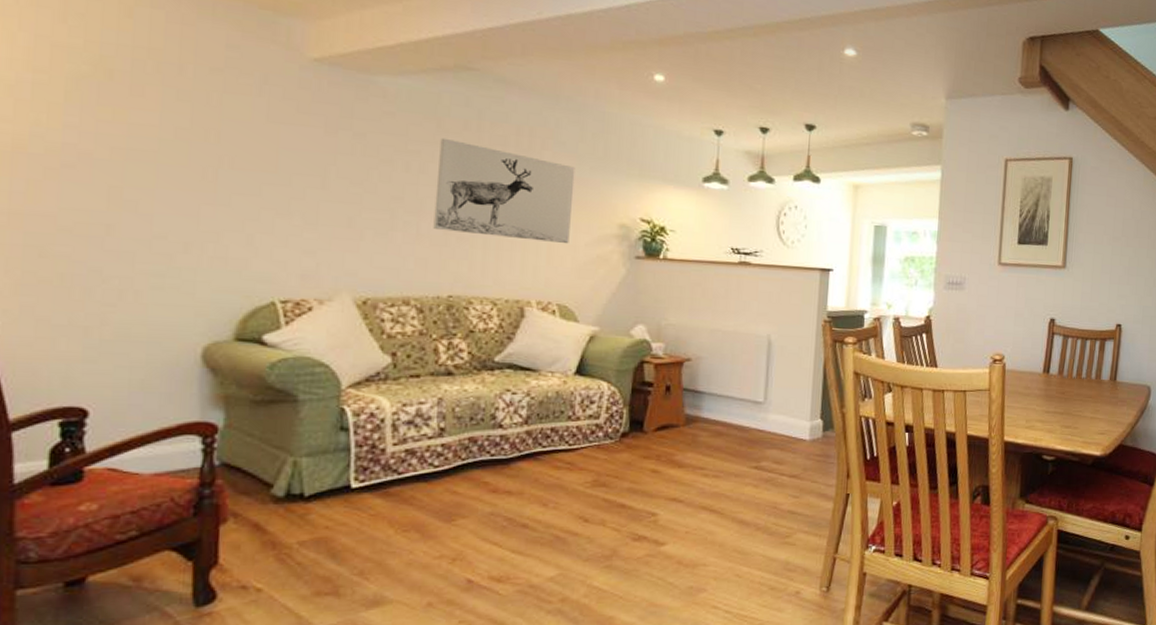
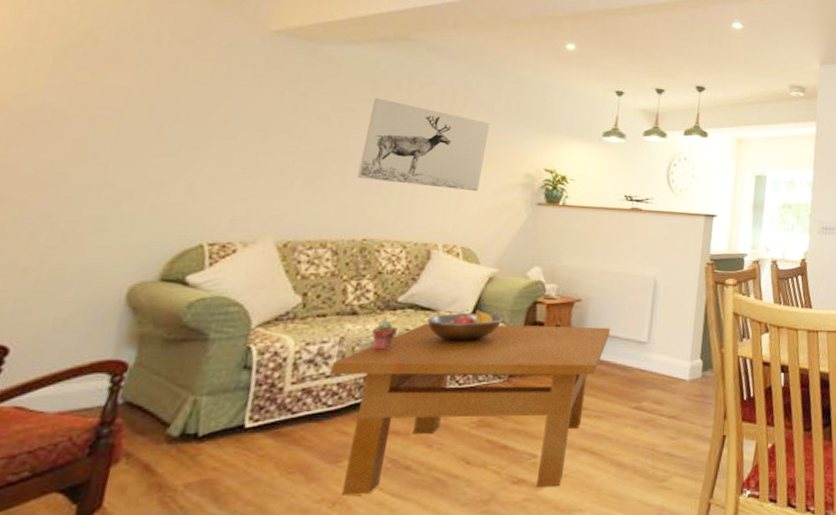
table: none [432,383,724,552] -> present [330,323,610,495]
potted succulent: none [471,381,498,411] -> present [372,320,398,350]
fruit bowl: none [527,370,610,402] -> present [426,310,504,341]

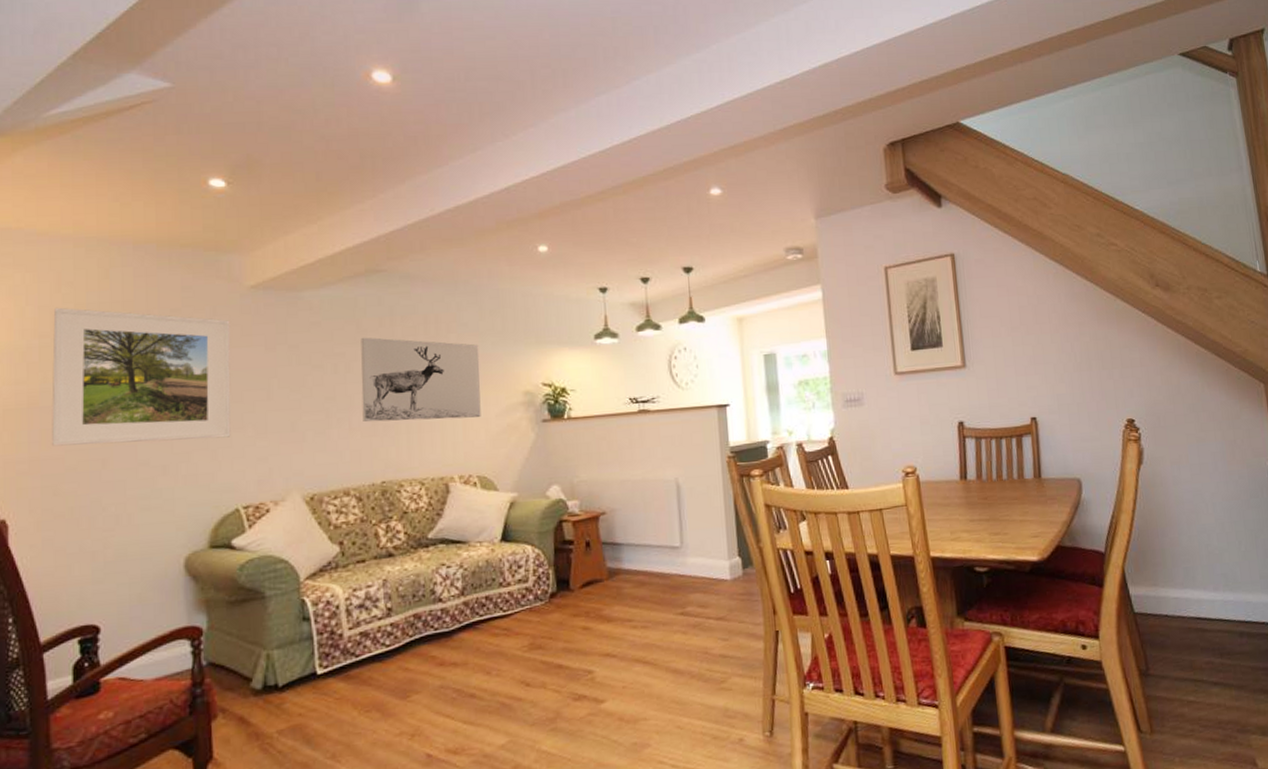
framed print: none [12,15,244,172] -> present [52,307,231,447]
table: present [330,323,610,495] -> none [381,536,641,727]
potted succulent: present [372,320,398,350] -> none [411,558,434,588]
fruit bowl: present [426,310,504,341] -> none [459,536,533,570]

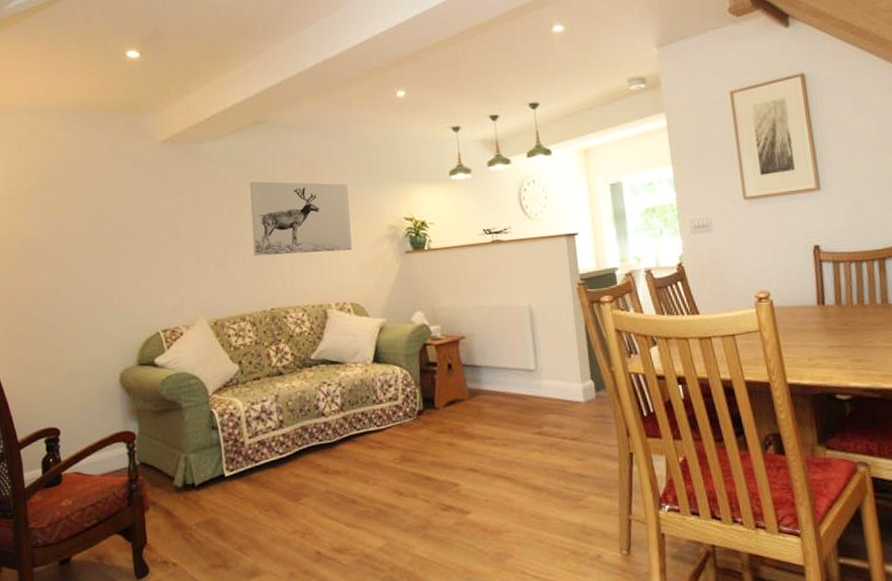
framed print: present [52,307,231,447] -> none [17,166,151,281]

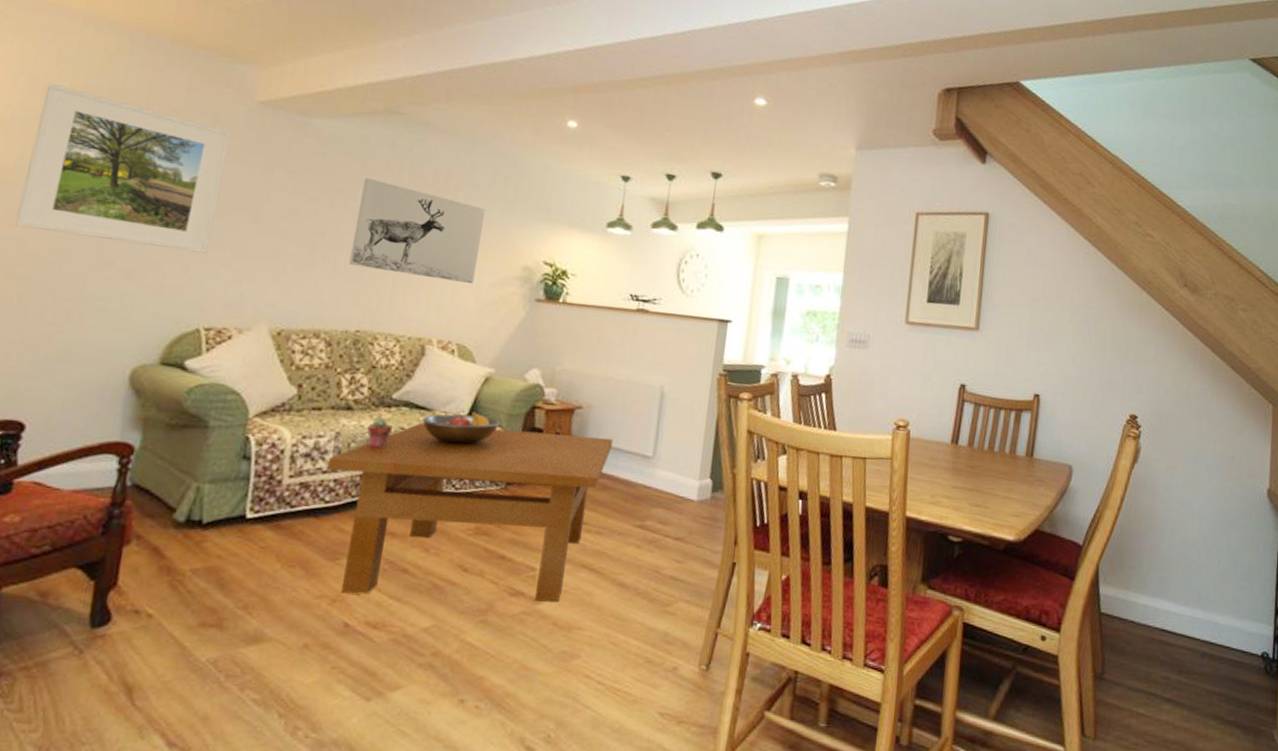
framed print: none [17,166,151,281] -> present [15,82,232,253]
table: none [274,359,498,527] -> present [327,422,613,602]
potted succulent: none [298,376,317,403] -> present [367,417,393,448]
fruit bowl: none [337,358,401,389] -> present [421,411,501,445]

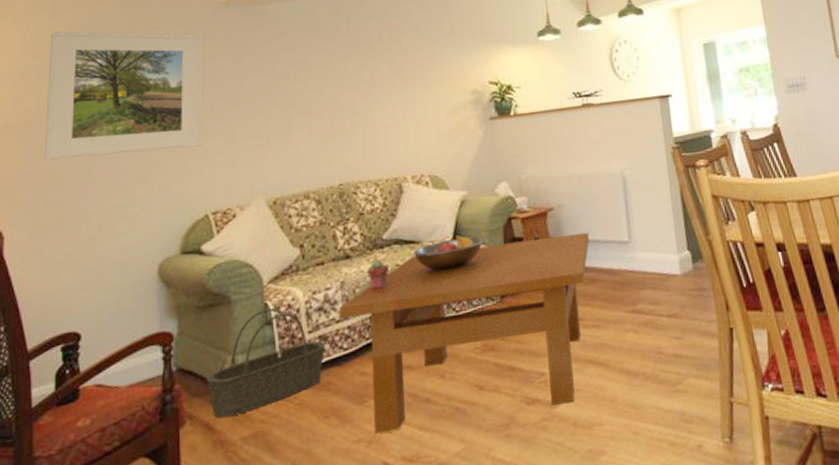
basket: none [164,442,306,546] -> present [207,307,325,418]
wall art: present [349,177,486,284] -> none [320,45,432,127]

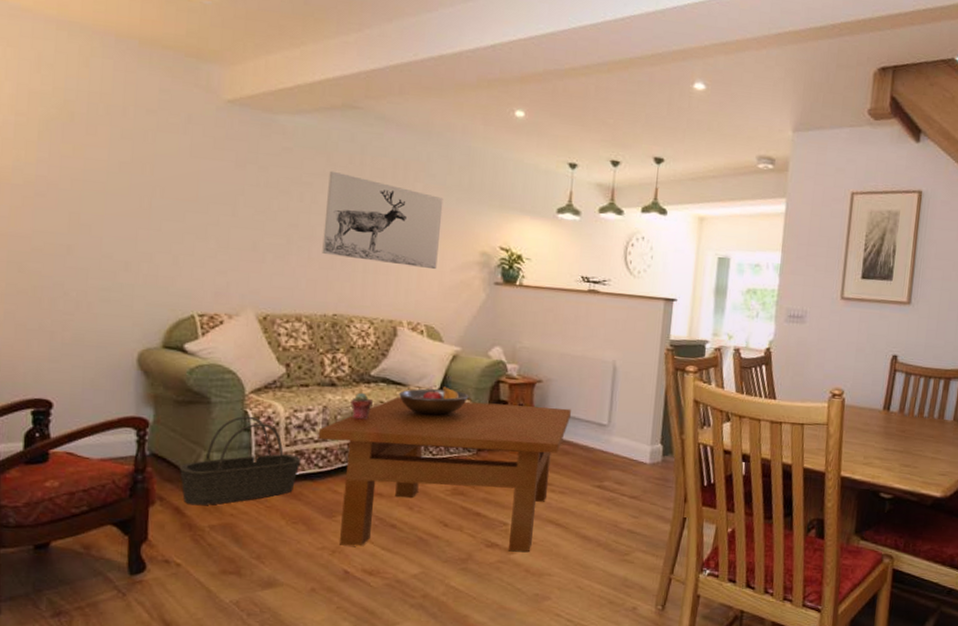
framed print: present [45,30,203,160] -> none [21,87,204,246]
wall art: none [320,45,432,127] -> present [322,171,444,270]

